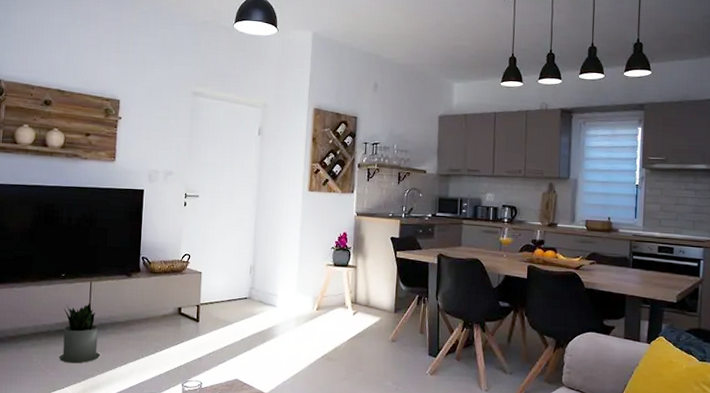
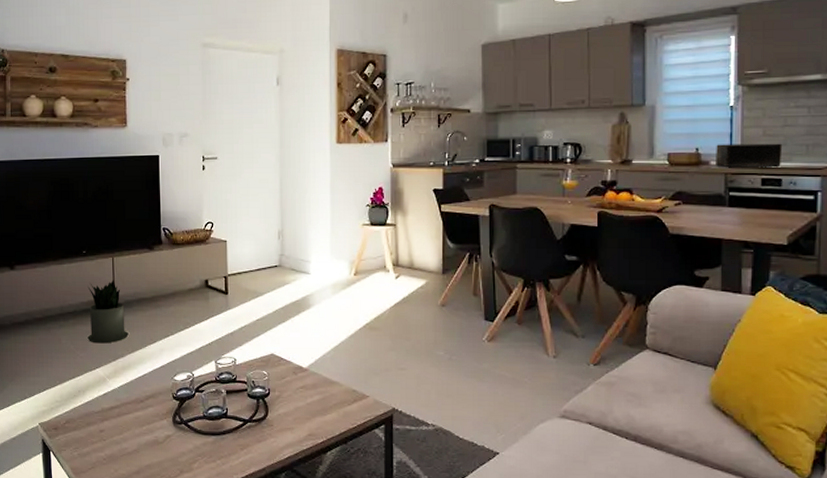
toaster: none [623,215,675,238] -> present [716,143,783,168]

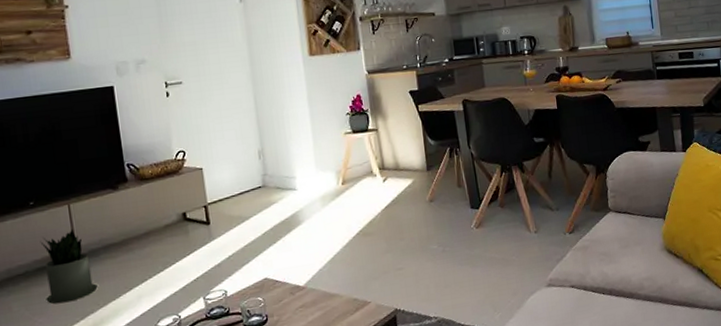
toaster: present [716,143,783,168] -> none [641,22,691,47]

